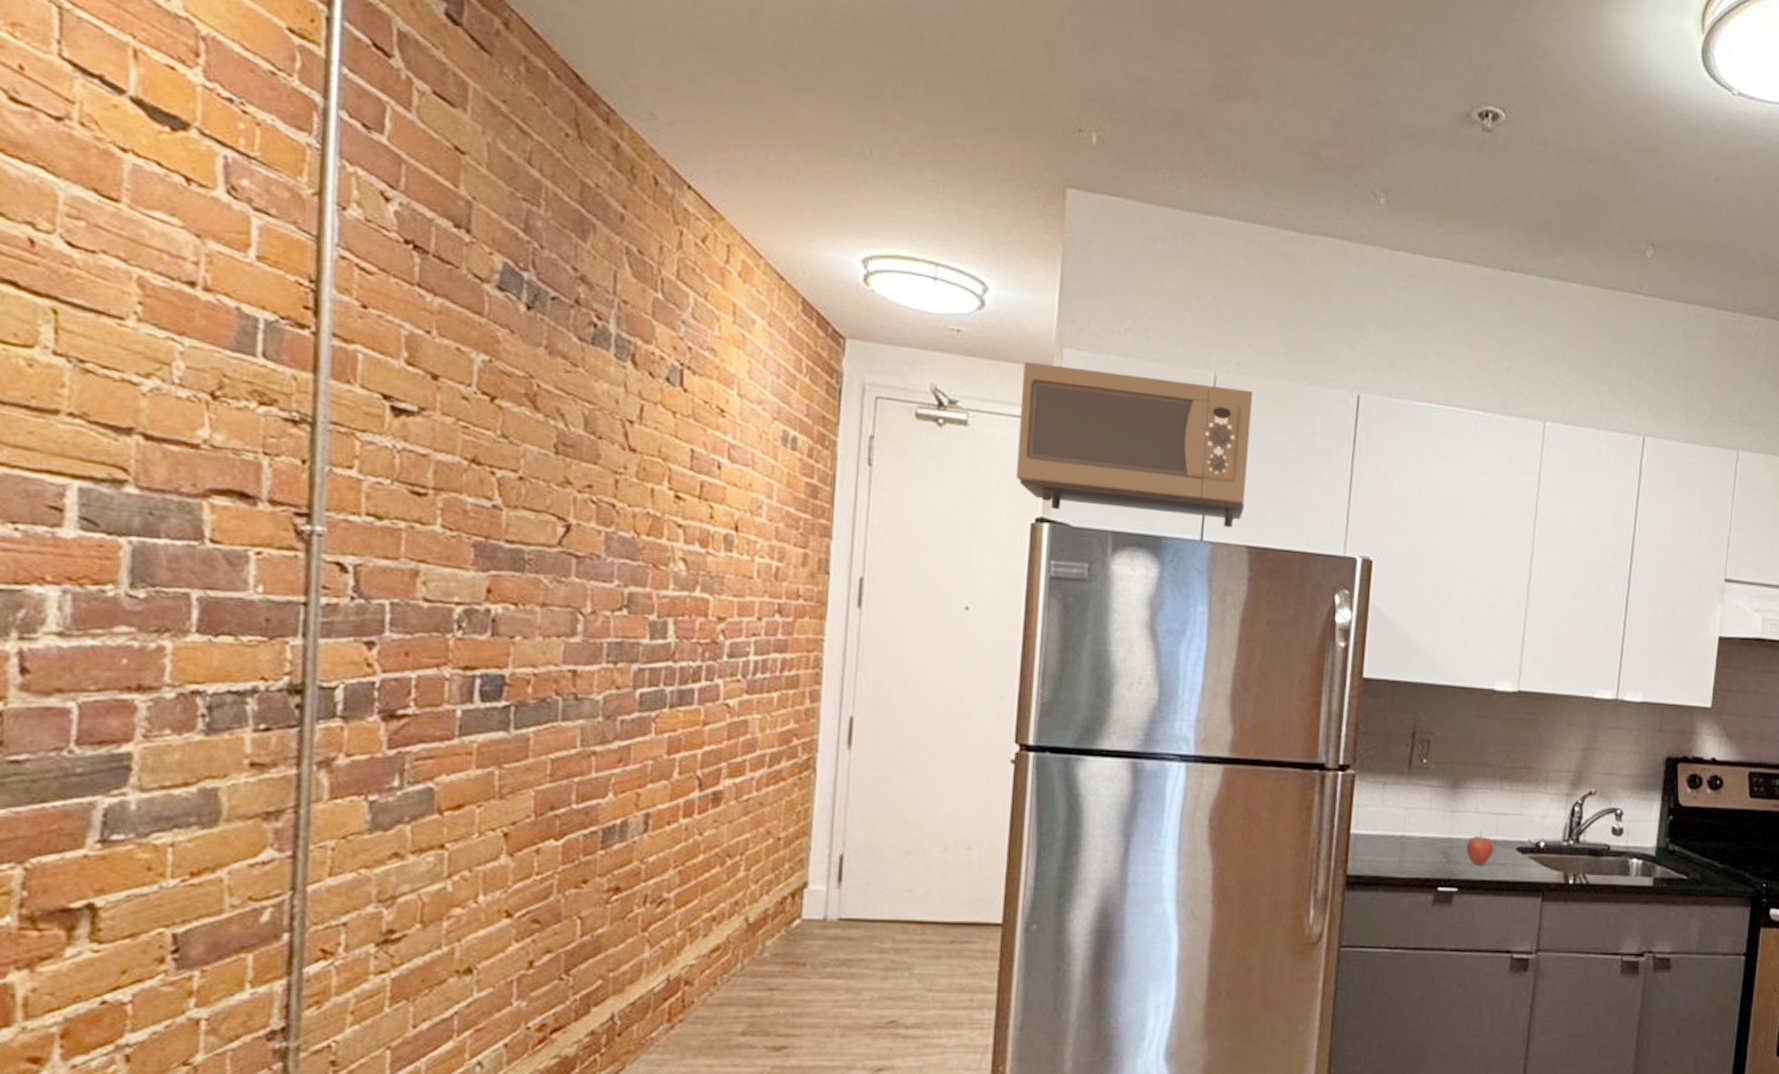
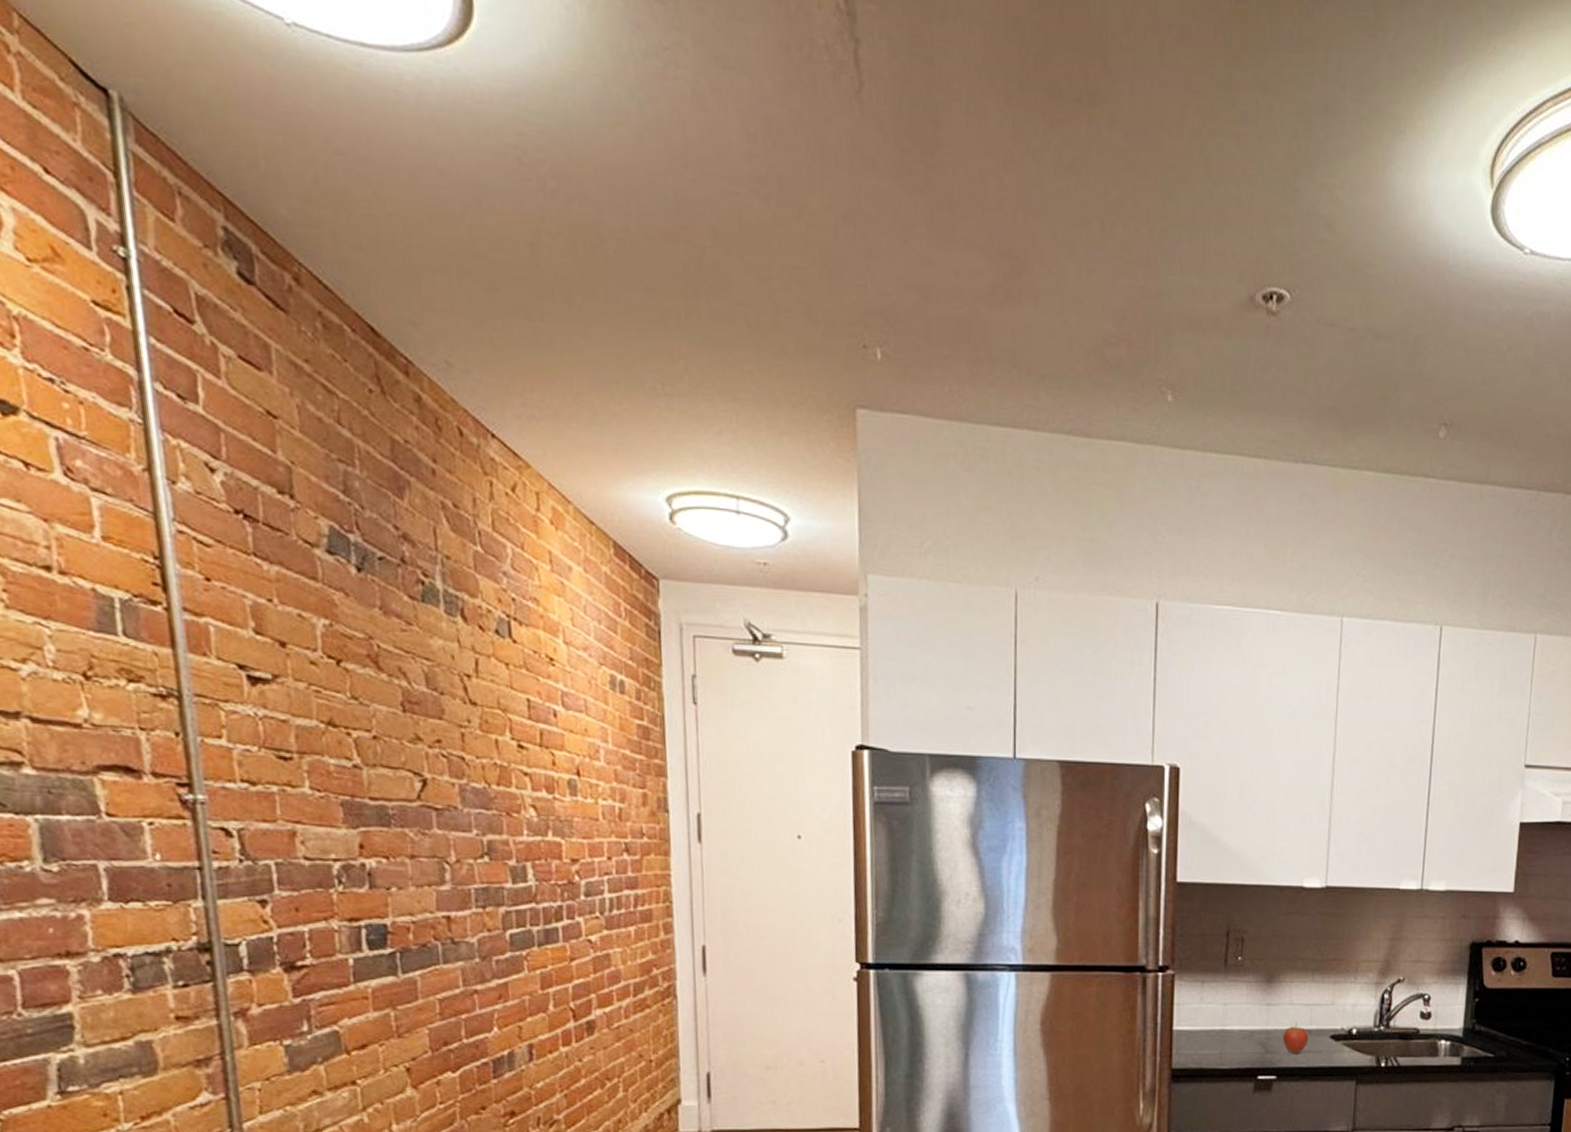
microwave: present [1017,362,1252,528] -> none [831,591,1054,744]

